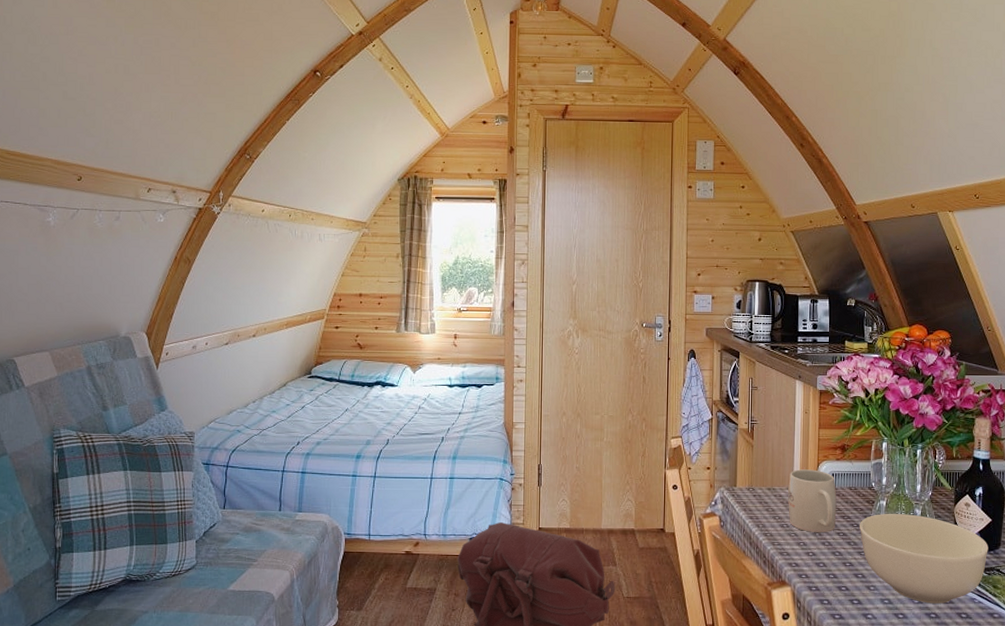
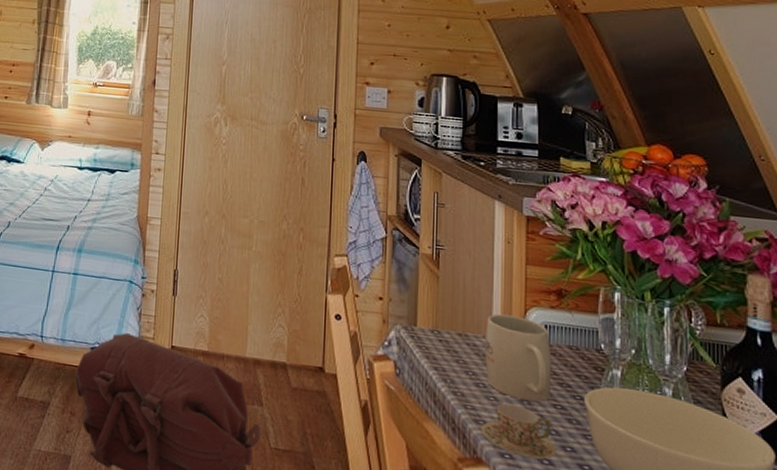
teacup: none [785,537,839,575] -> present [481,403,556,460]

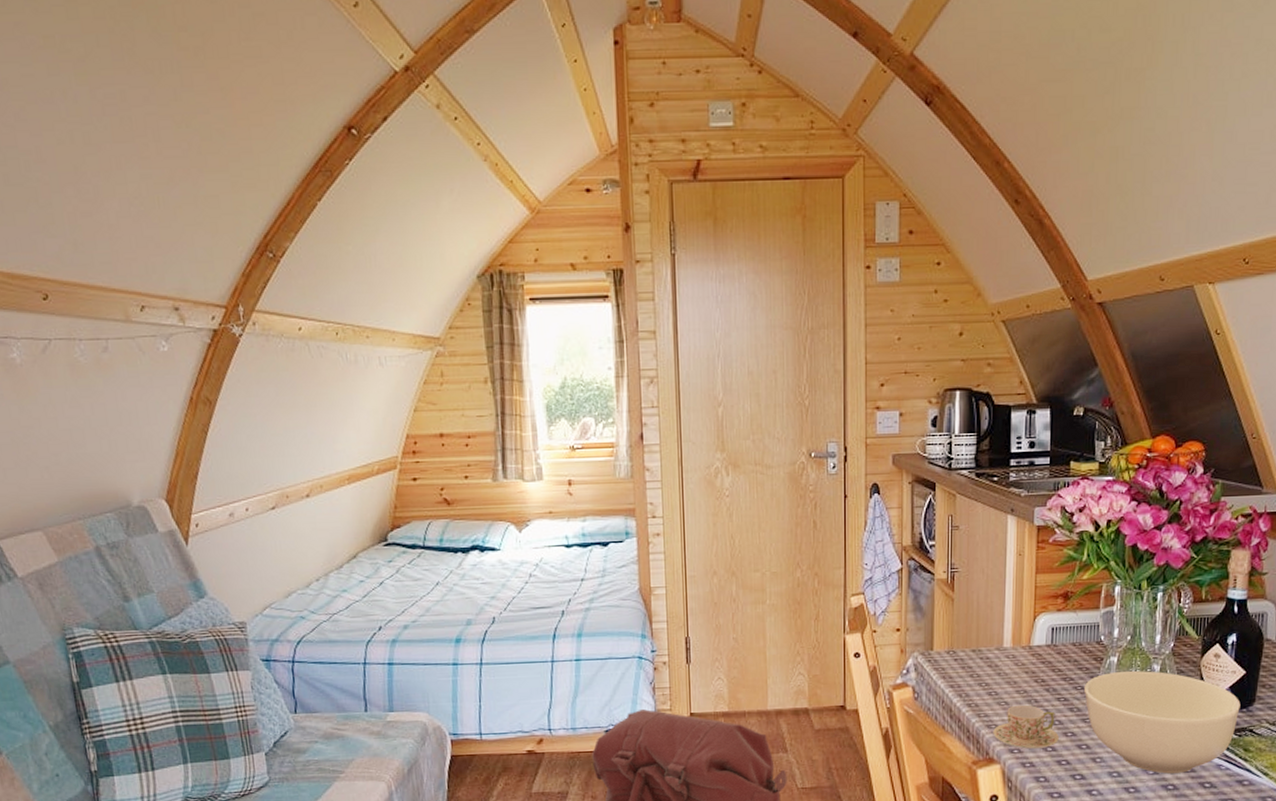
mug: present [485,313,552,402] -> none [997,624,1058,700]

